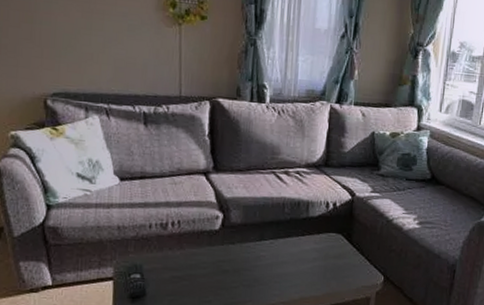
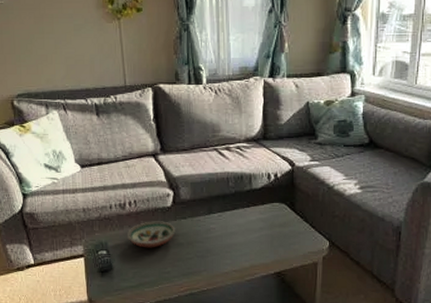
decorative bowl: none [167,244,222,274] -> present [128,221,176,248]

